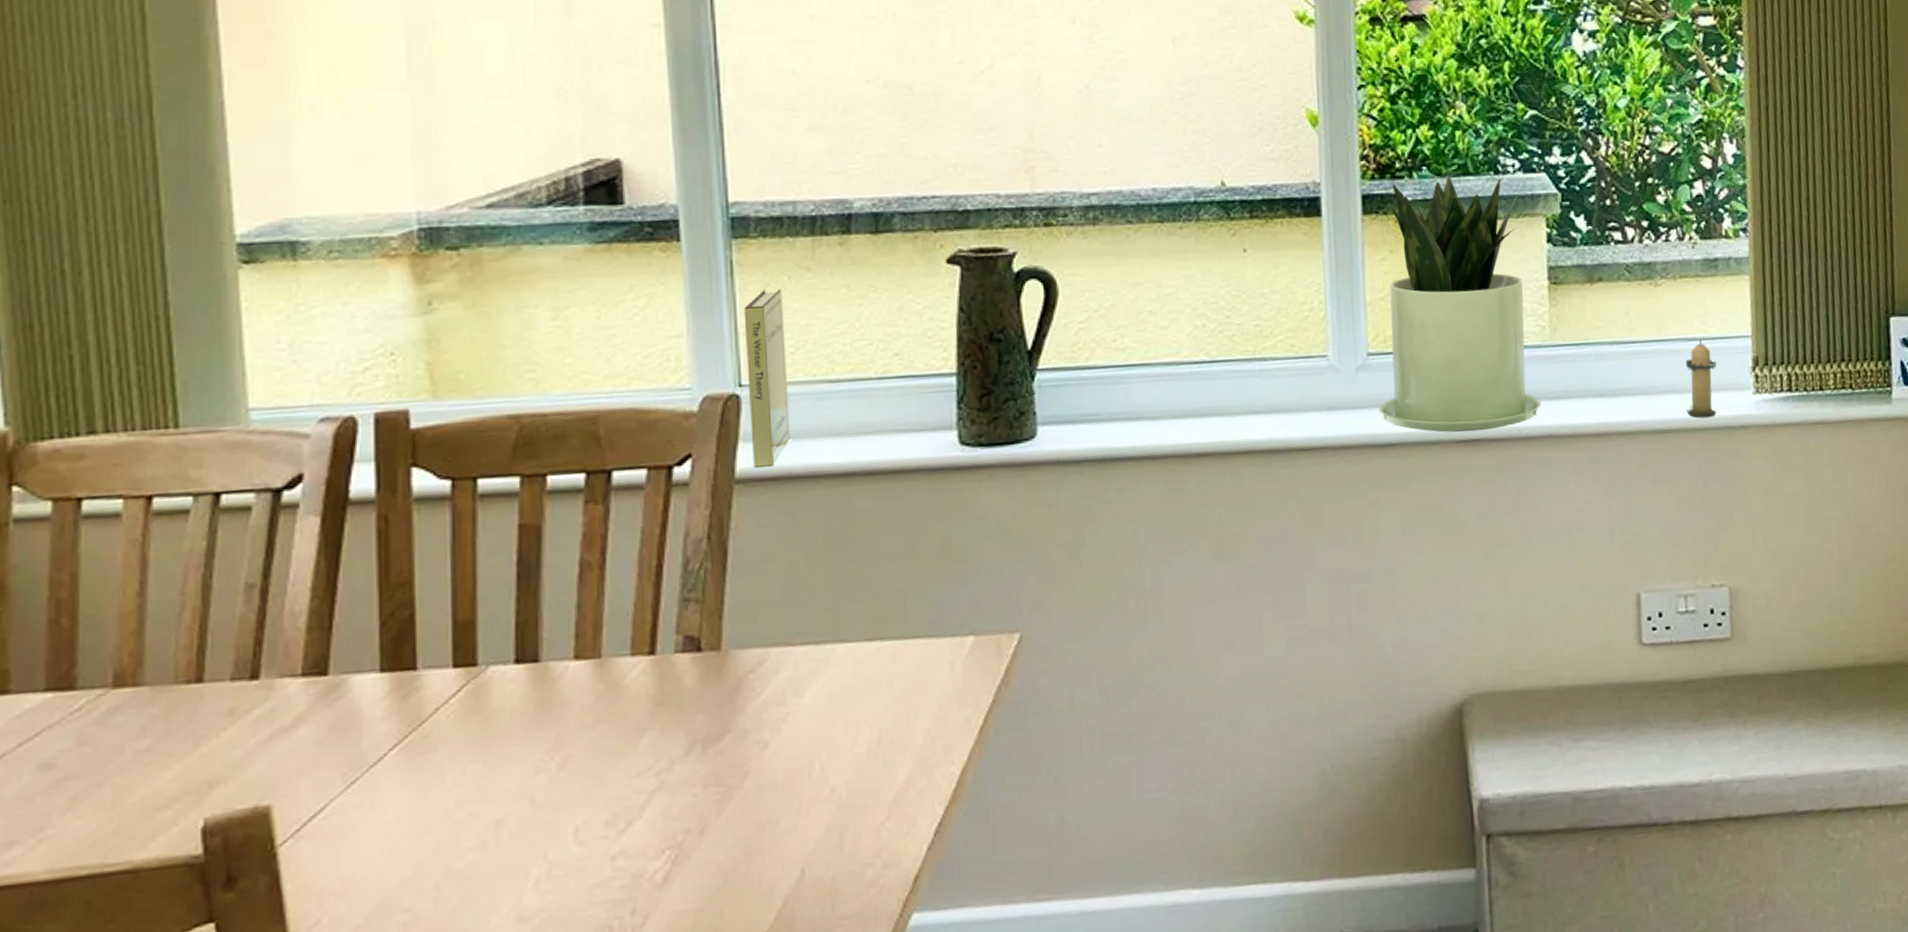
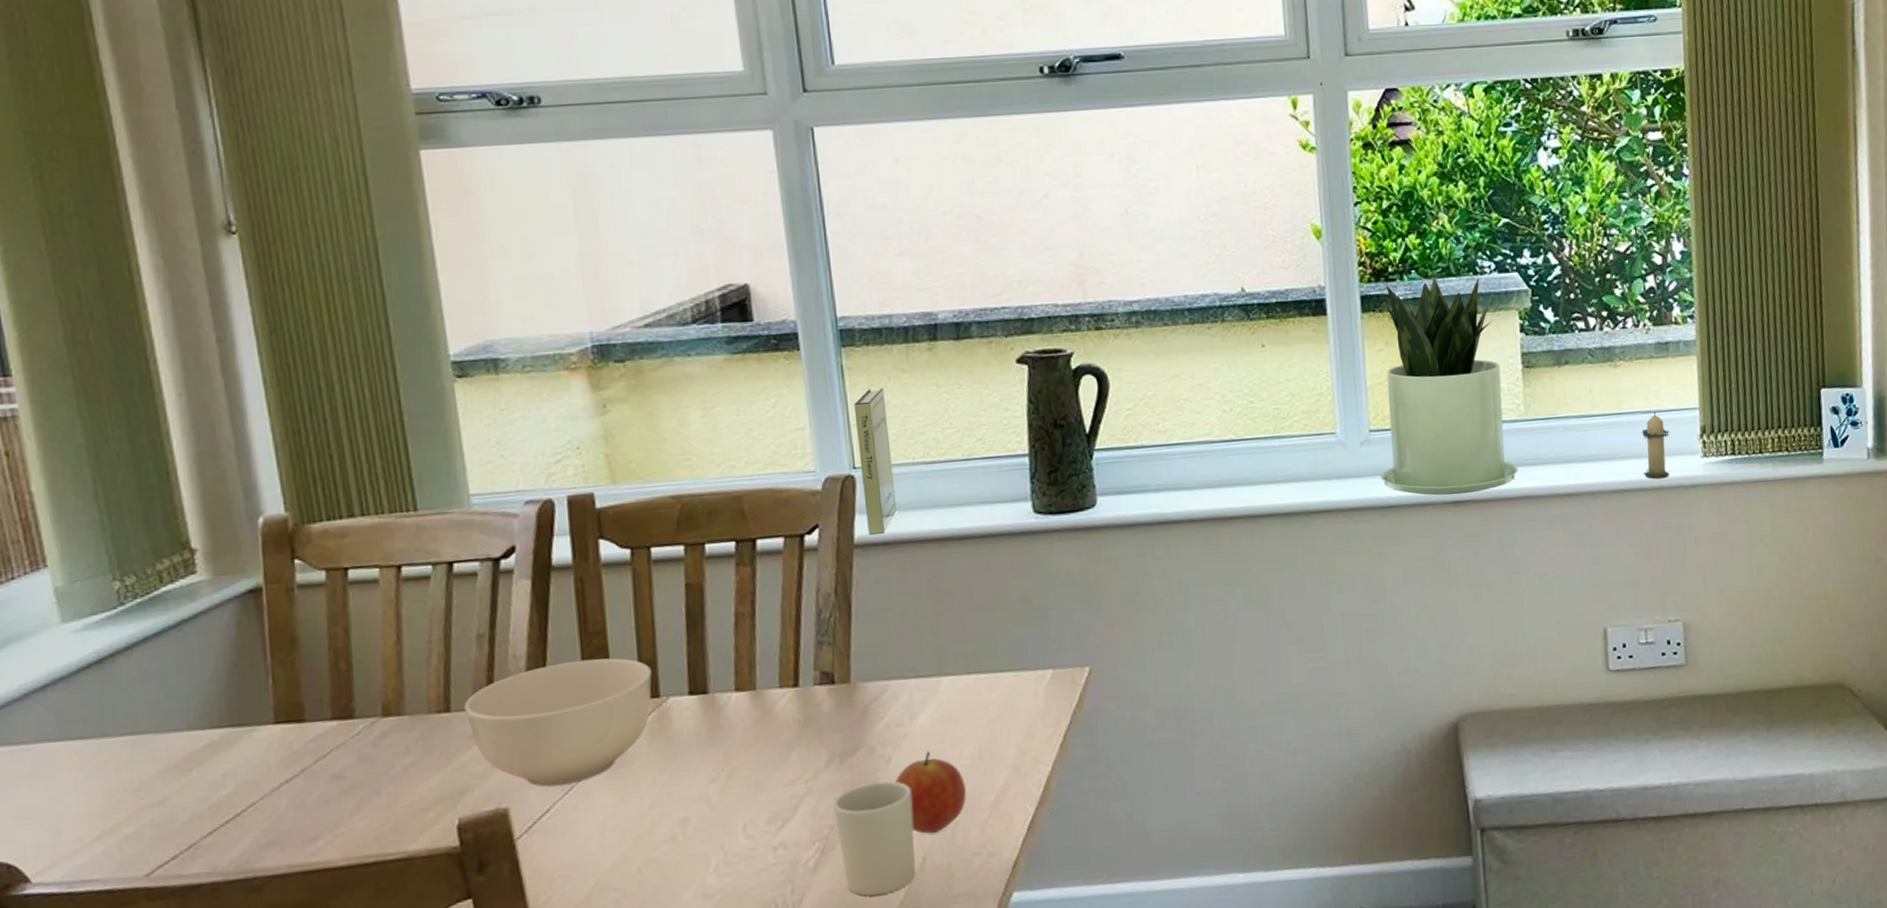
bowl: none [221,616,469,778] -> present [464,658,652,786]
mug: none [691,773,792,918] -> present [833,781,916,896]
fruit: none [771,736,859,840] -> present [895,751,966,834]

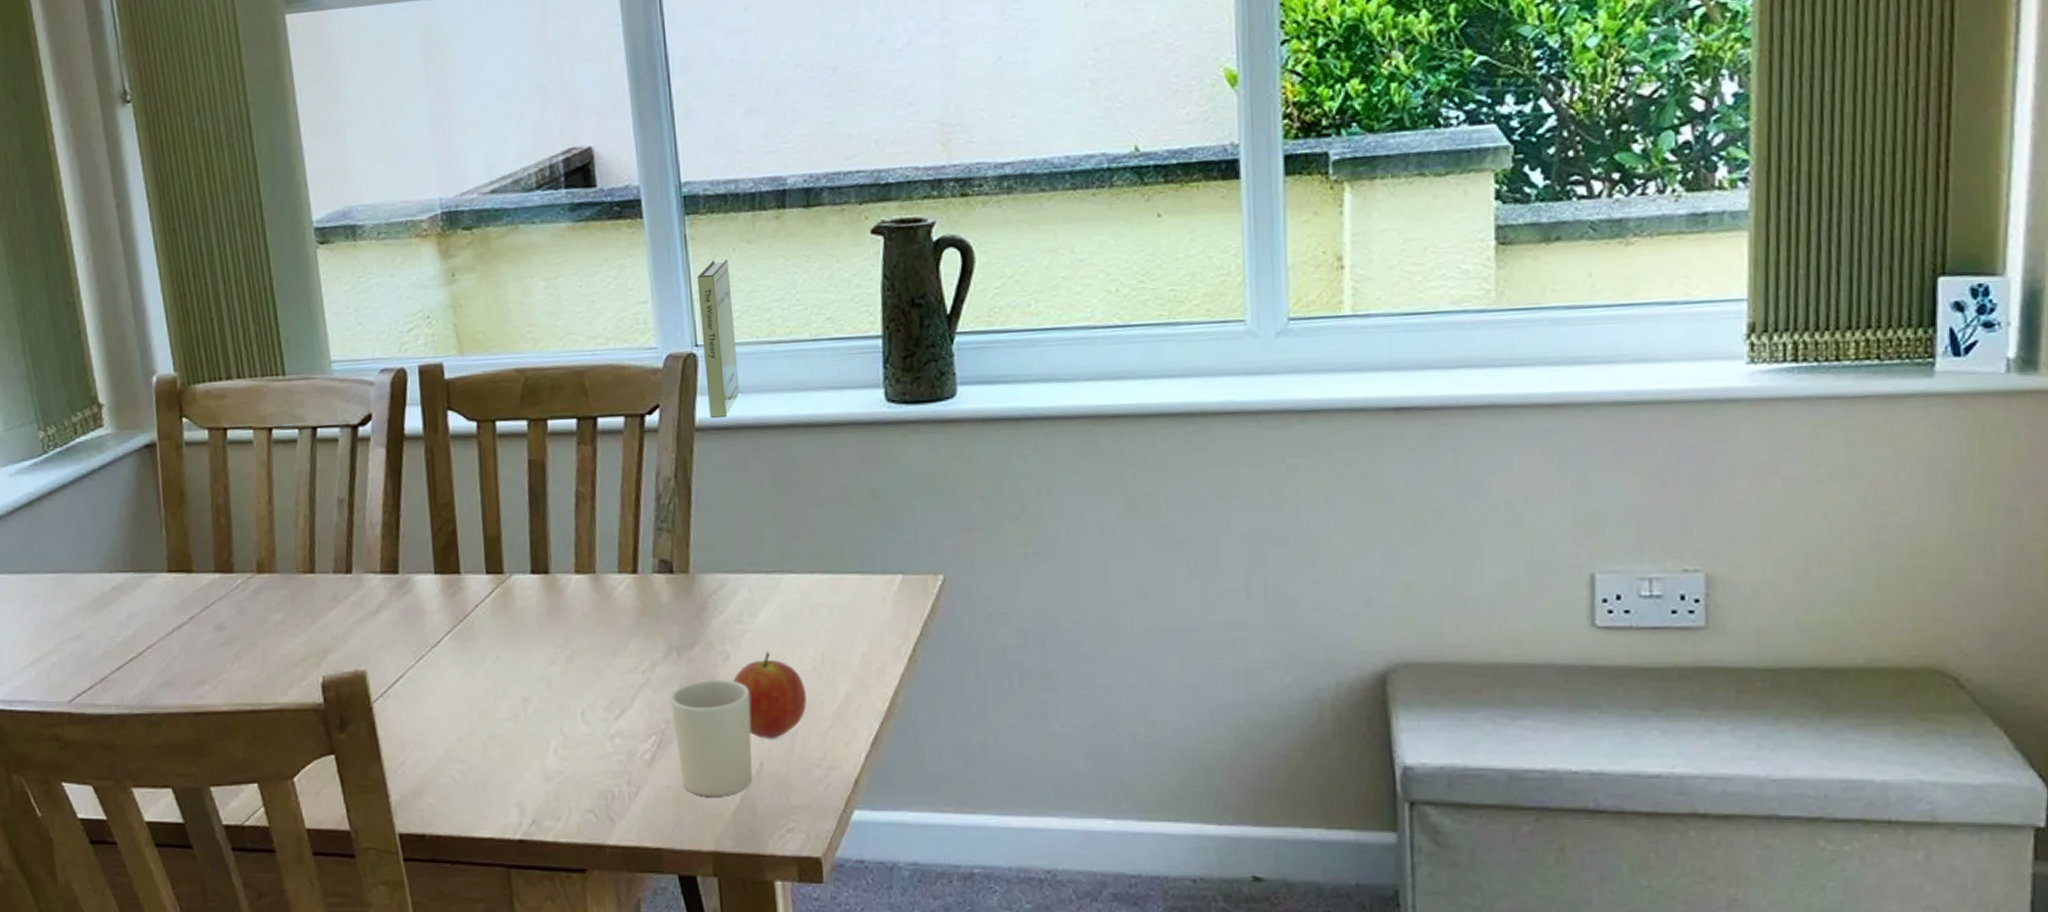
bowl: present [464,658,652,786] -> none [326,530,497,653]
planter: present [1380,278,1519,496] -> none [1300,131,1484,400]
candle: present [1642,411,1670,480] -> none [1660,302,1702,390]

